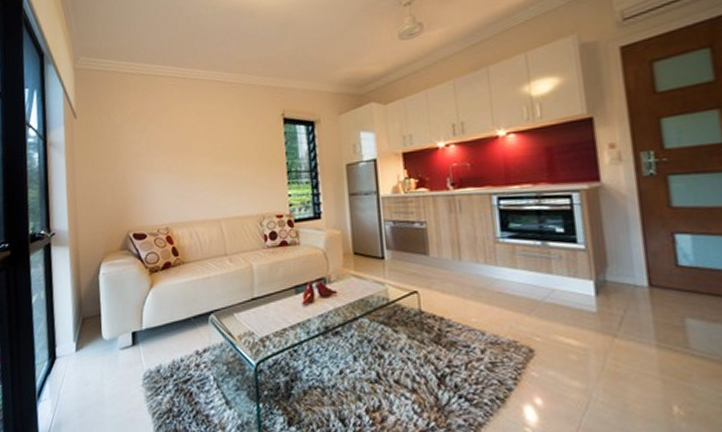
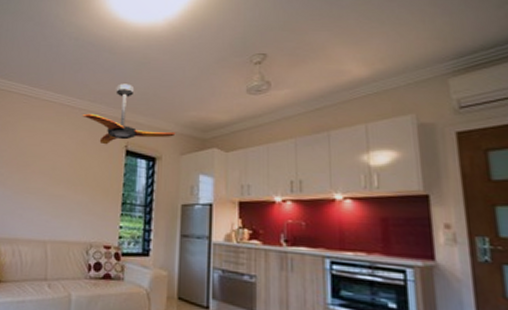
ceiling fan: none [234,48,331,116] -> present [82,83,176,145]

